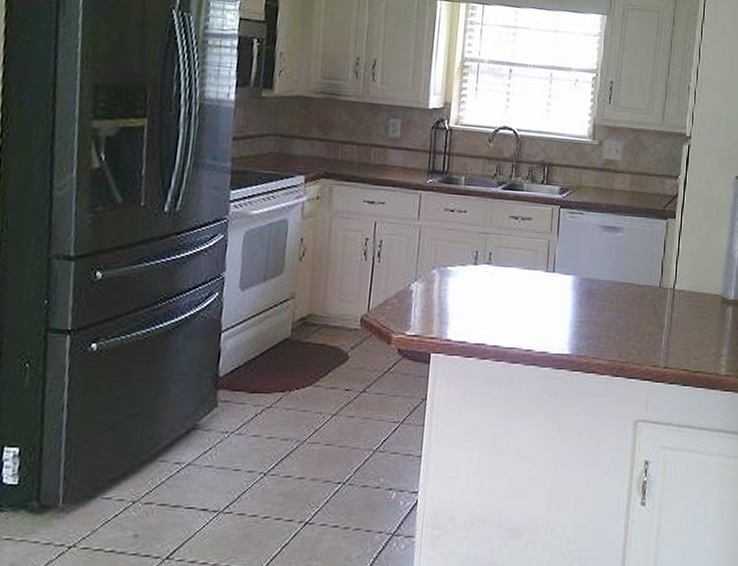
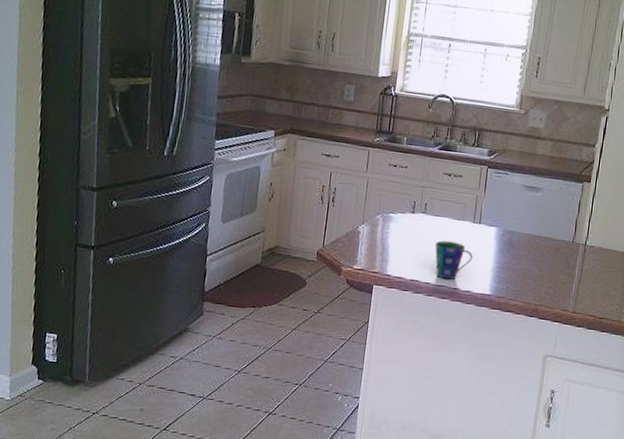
cup: none [503,295,548,341] -> present [435,240,473,280]

